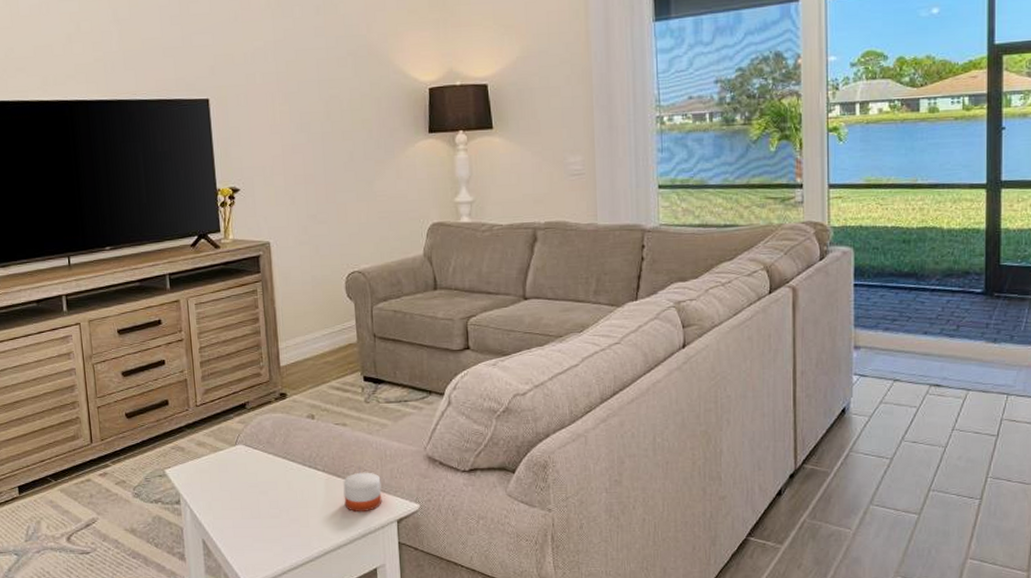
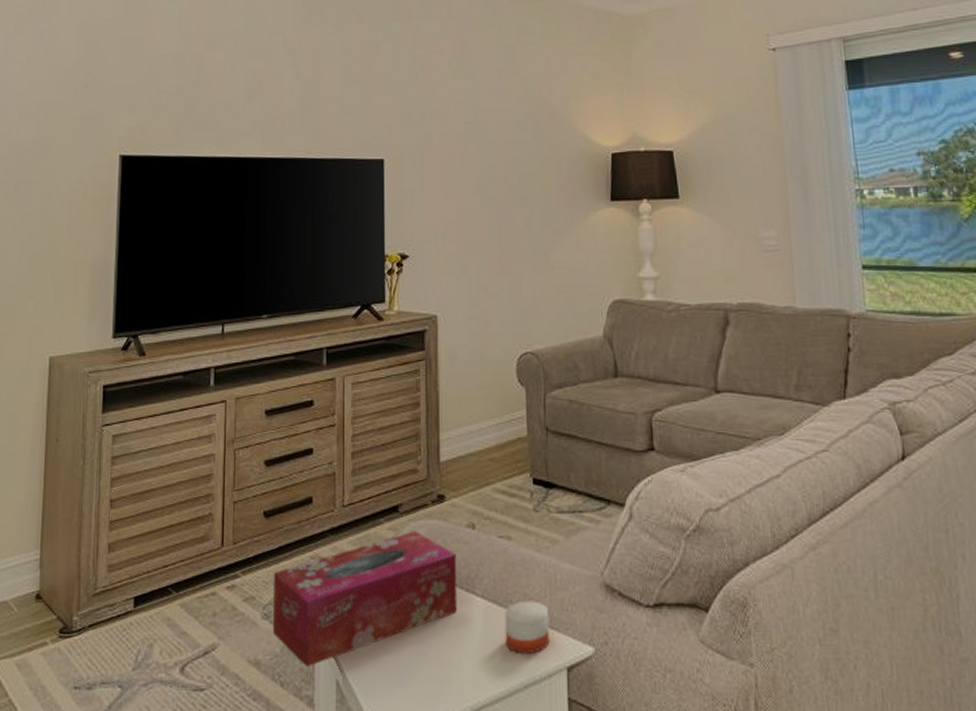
tissue box: none [140,423,303,531] -> present [272,531,458,667]

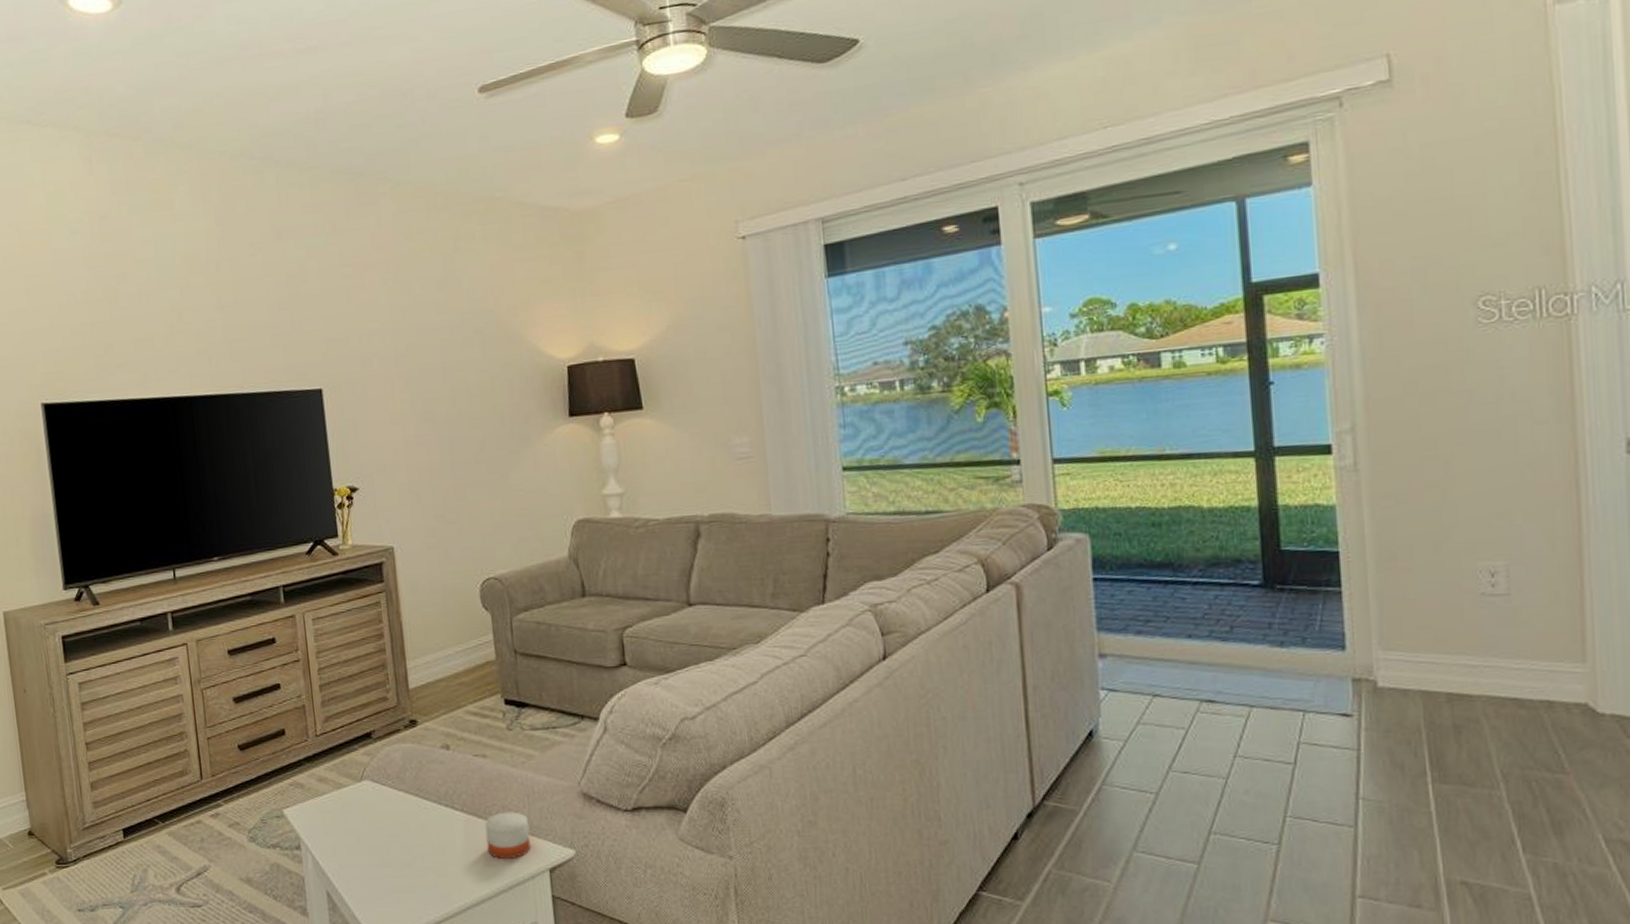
tissue box: present [272,531,458,667] -> none [255,755,439,881]

